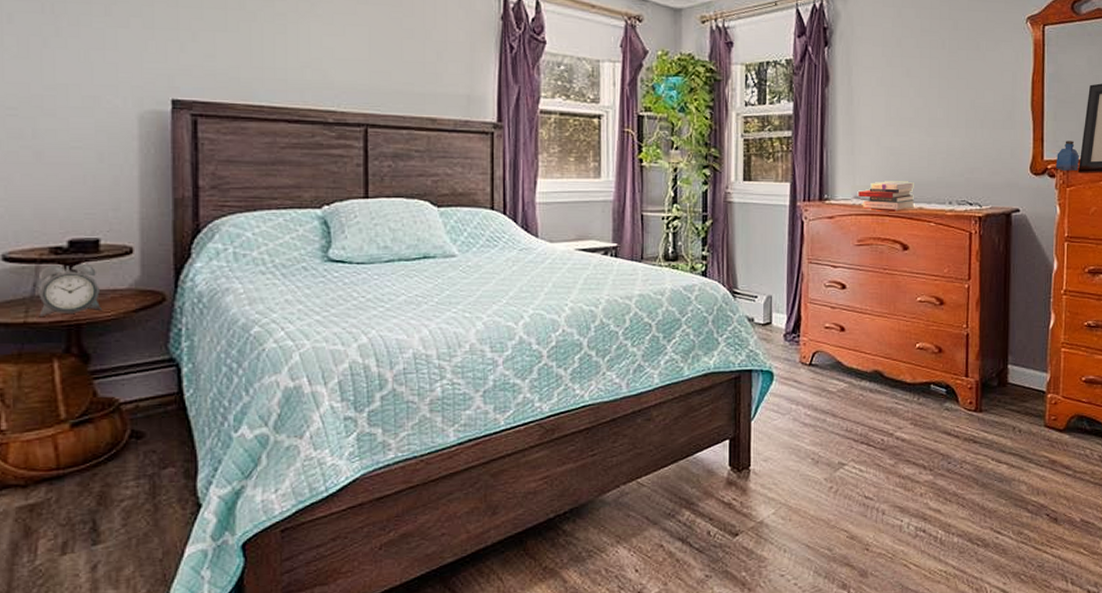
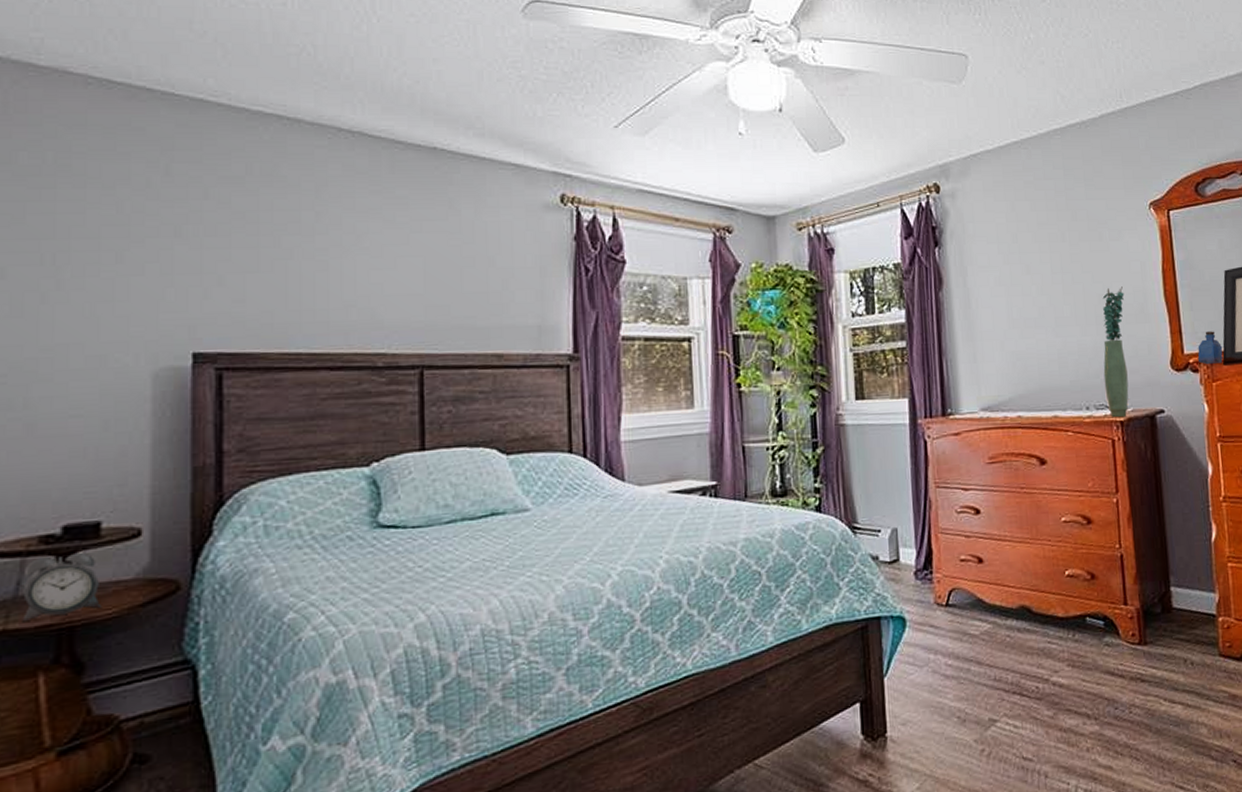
books: present [858,182,915,212] -> none [985,388,1049,423]
vase: none [967,94,995,214] -> present [1102,287,1129,418]

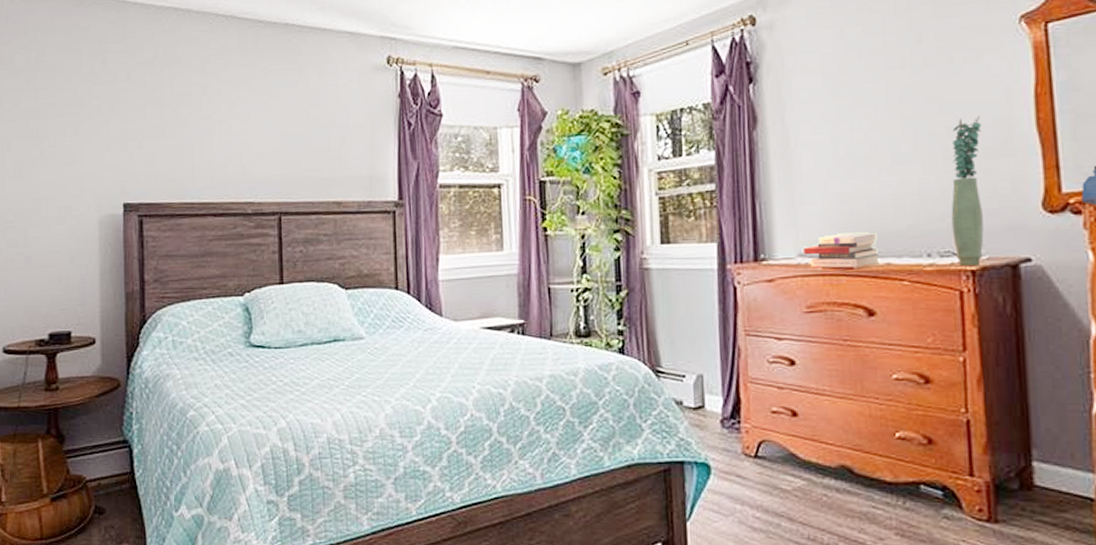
alarm clock: present [21,552,102,623] -> none [27,353,74,402]
books: none [985,388,1049,423] -> present [803,233,880,270]

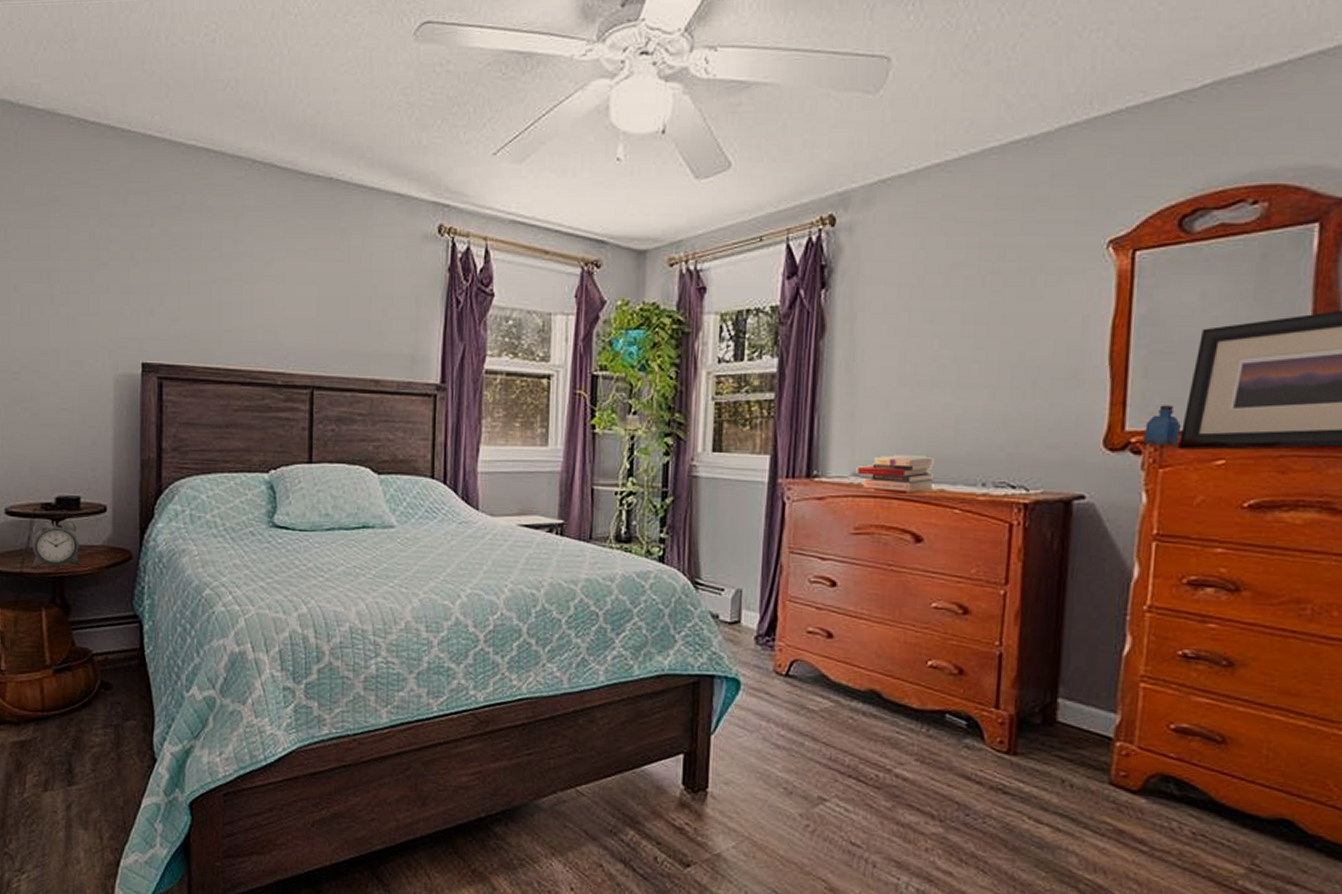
alarm clock: none [27,353,74,402] -> present [31,519,81,569]
vase: present [951,116,984,267] -> none [1009,344,1054,500]

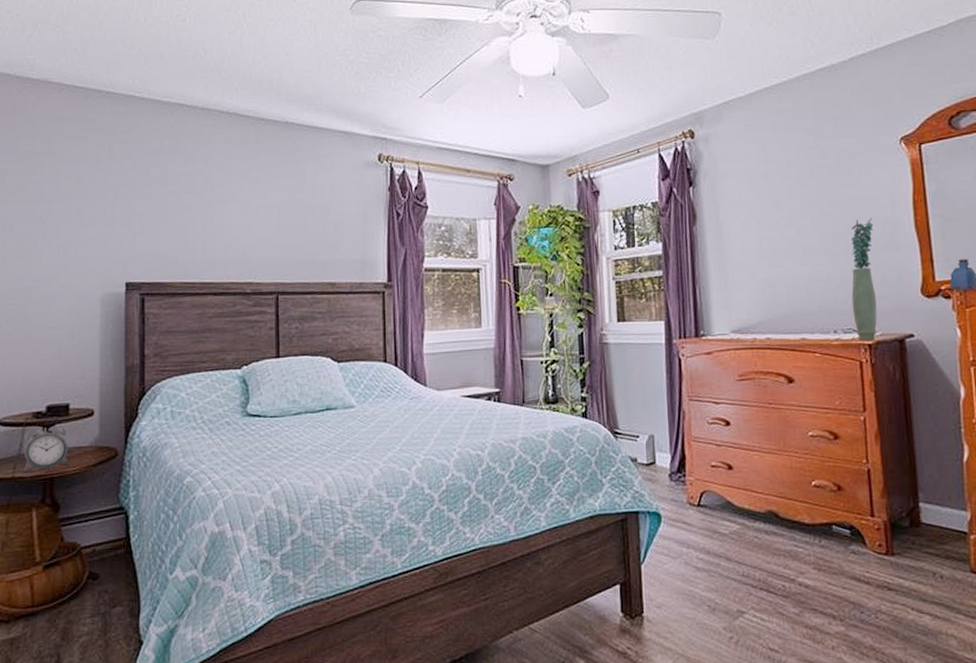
books: present [857,456,934,494] -> none [735,313,797,344]
vase: none [1009,344,1054,500] -> present [851,218,878,341]

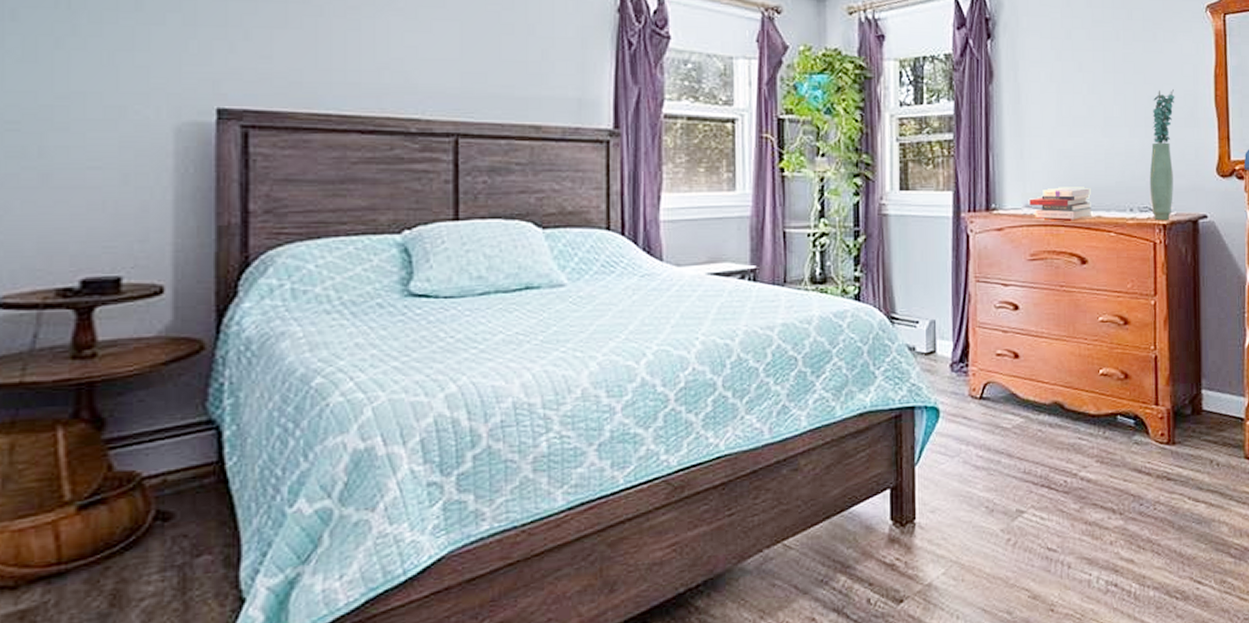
alarm clock: present [22,425,70,473] -> none [38,307,123,376]
books: none [735,313,797,344] -> present [1029,188,1093,221]

